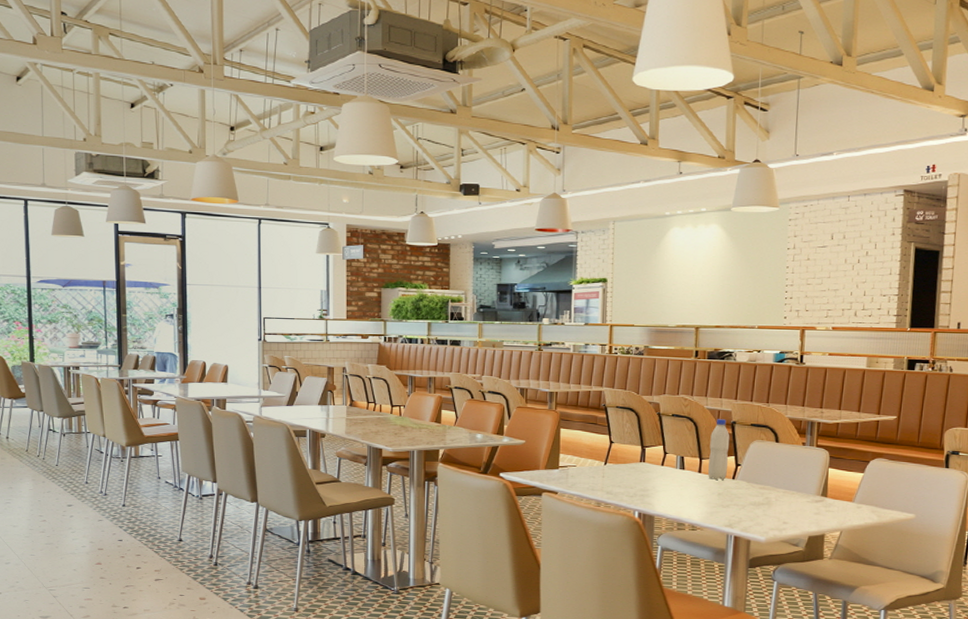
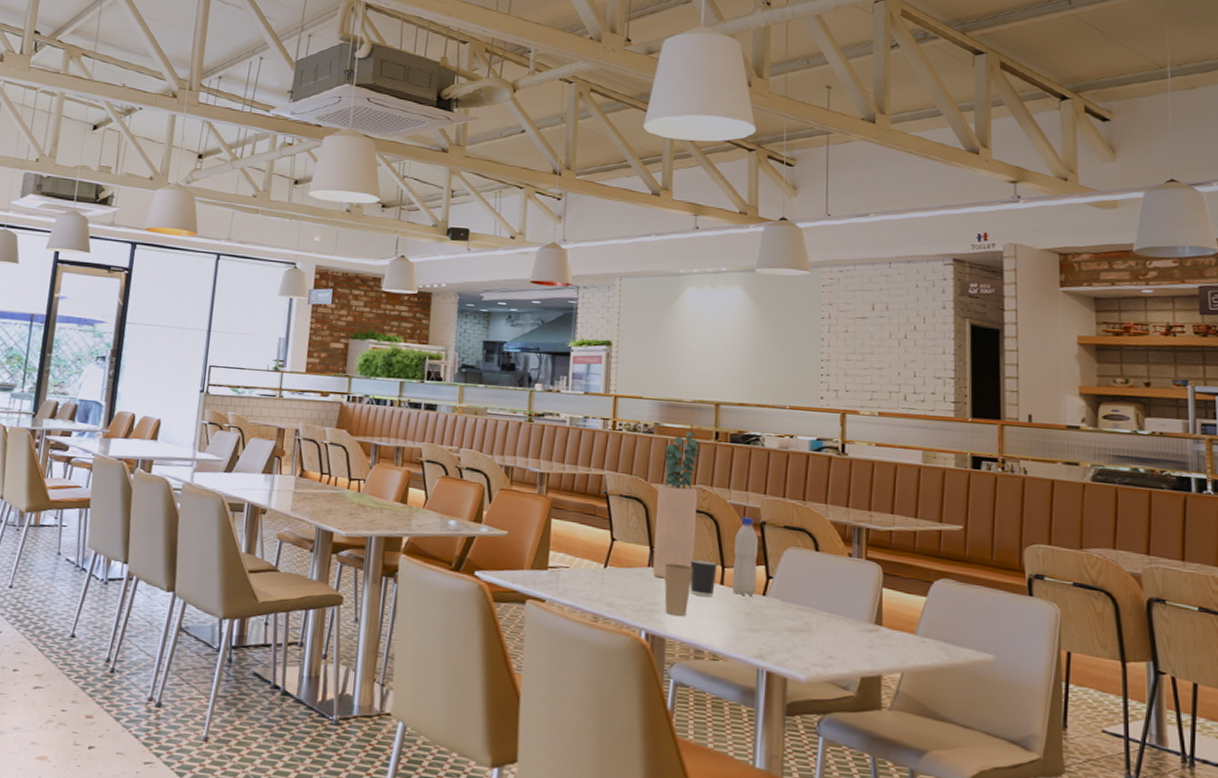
vase: none [644,345,682,471] -> present [652,424,699,579]
cup: none [653,458,676,498] -> present [664,563,693,616]
mug: none [674,454,696,482] -> present [690,559,718,596]

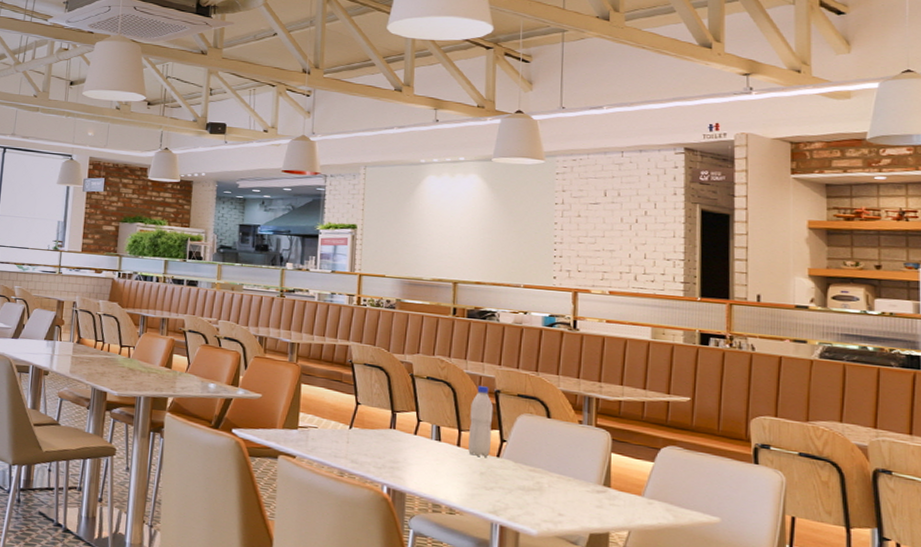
vase: present [652,424,699,579] -> none [394,301,438,440]
cup: present [664,563,693,616] -> none [404,425,432,474]
mug: present [690,559,718,596] -> none [429,423,455,457]

